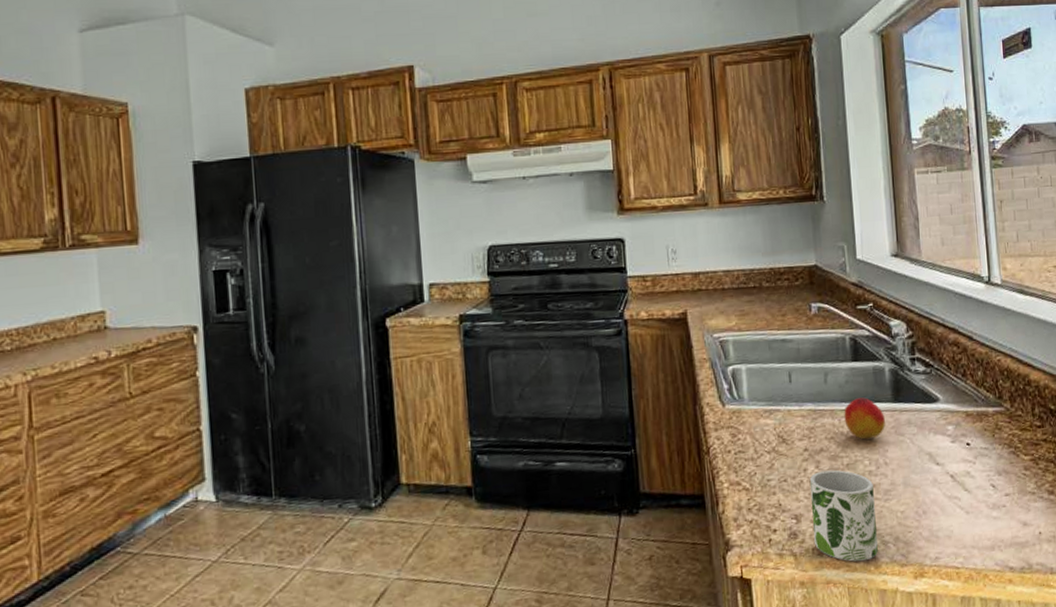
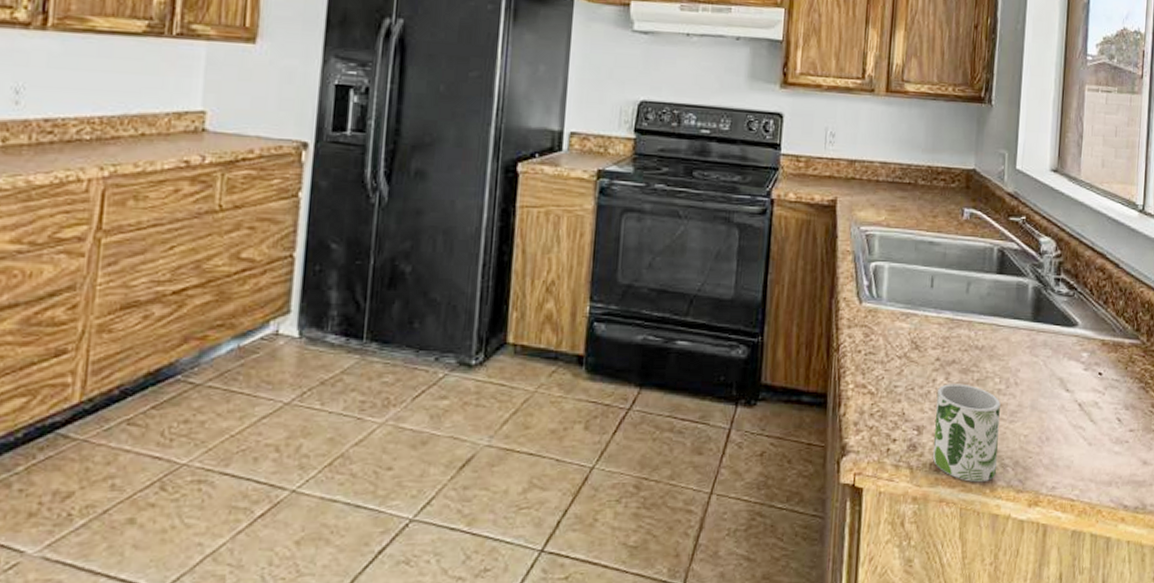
peach: present [844,397,885,440] -> none [981,312,1022,356]

